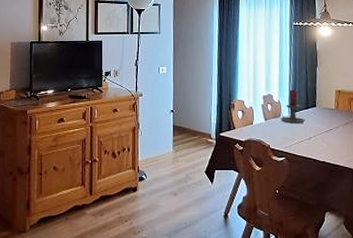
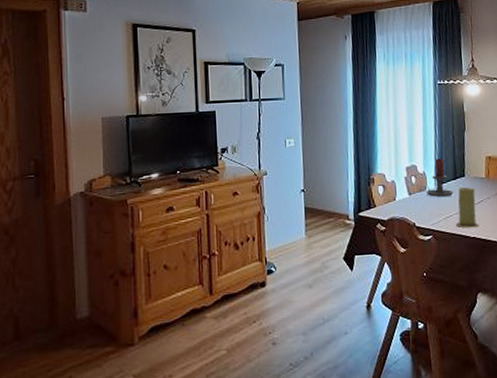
candle: none [306,116,328,153] -> present [455,187,479,228]

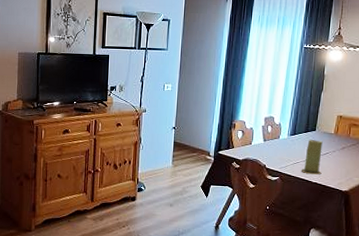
candle holder: present [419,158,454,197] -> none [273,113,304,146]

